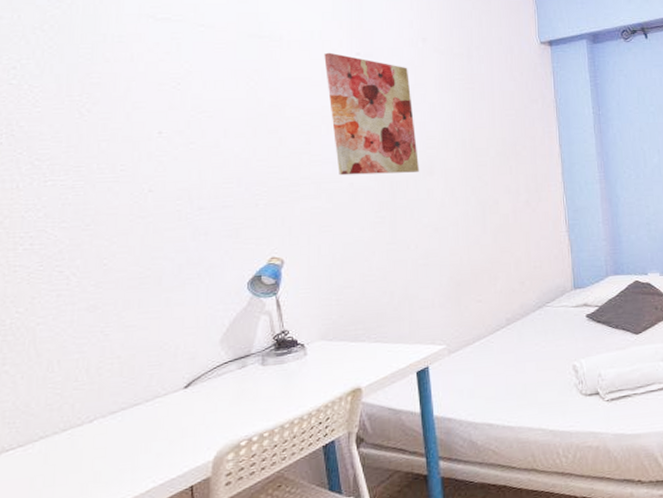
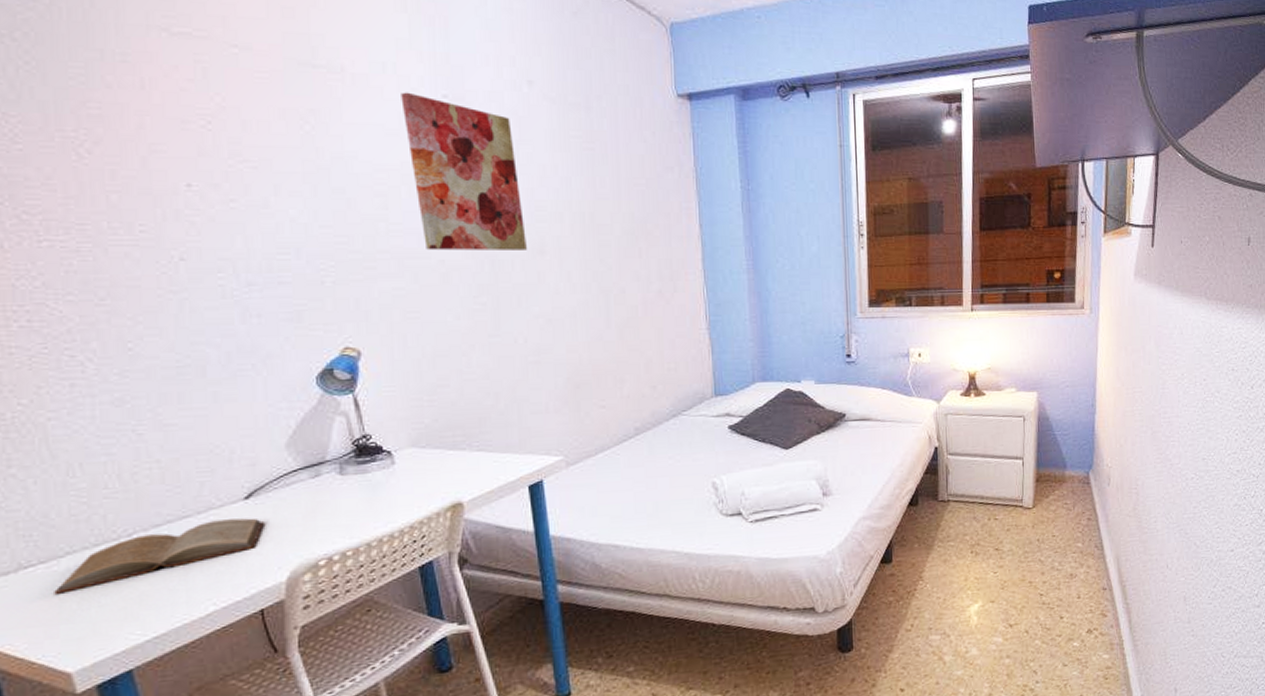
book: none [27,404,198,474] -> present [54,518,264,594]

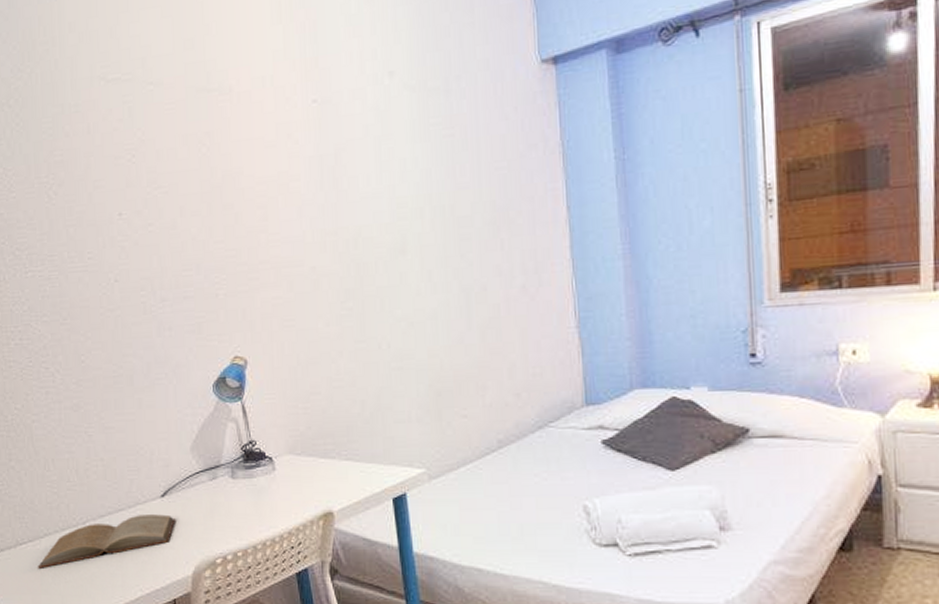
wall art: present [401,92,527,250] -> none [277,102,389,258]

